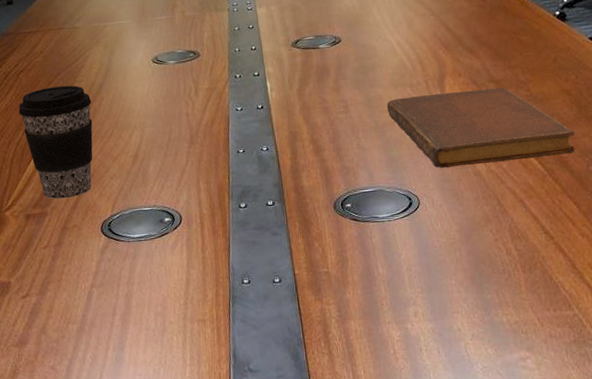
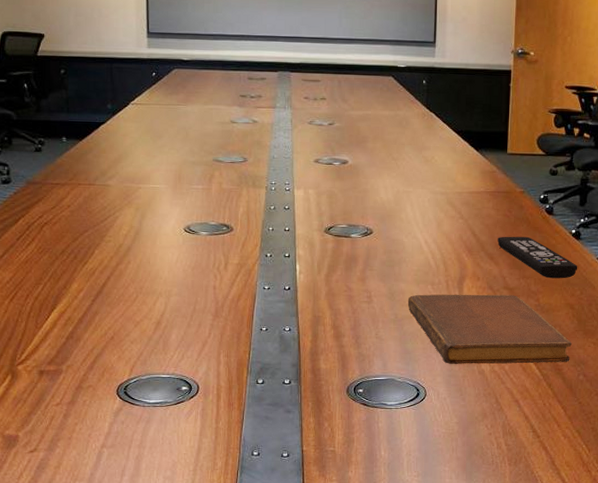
coffee cup: present [18,85,93,199] -> none [39,243,118,358]
remote control: none [475,24,569,66] -> present [497,236,578,279]

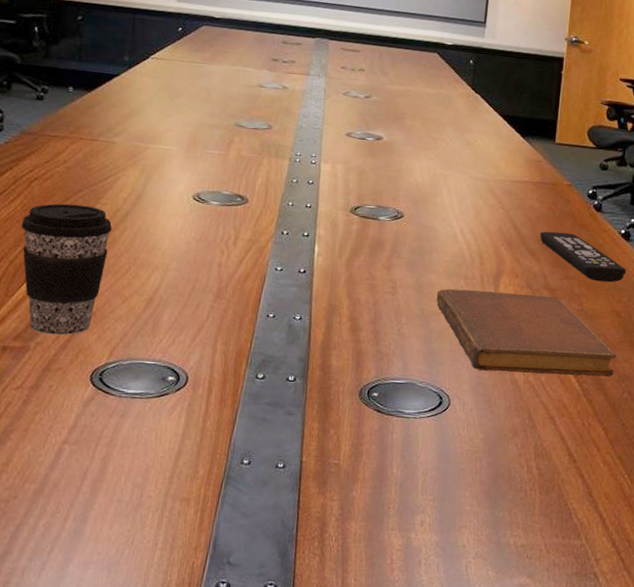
coffee cup: none [39,243,118,358] -> present [21,203,112,336]

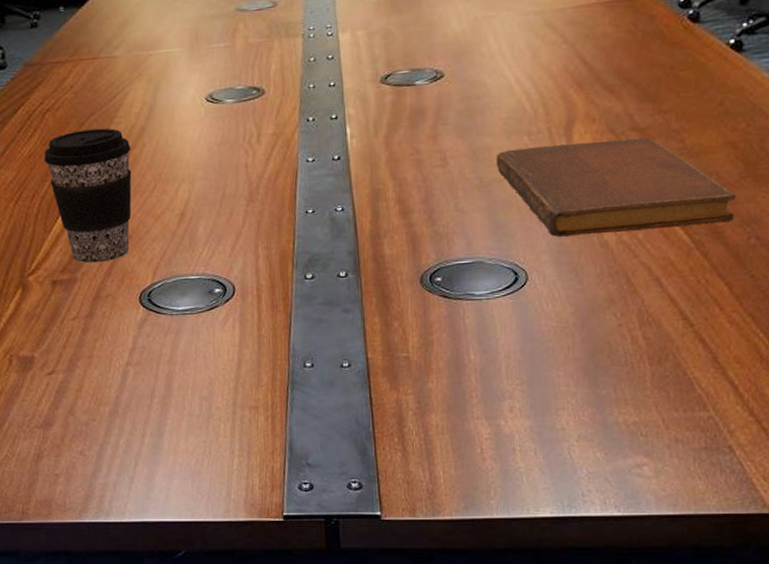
remote control: present [540,231,627,283] -> none [619,56,741,110]

